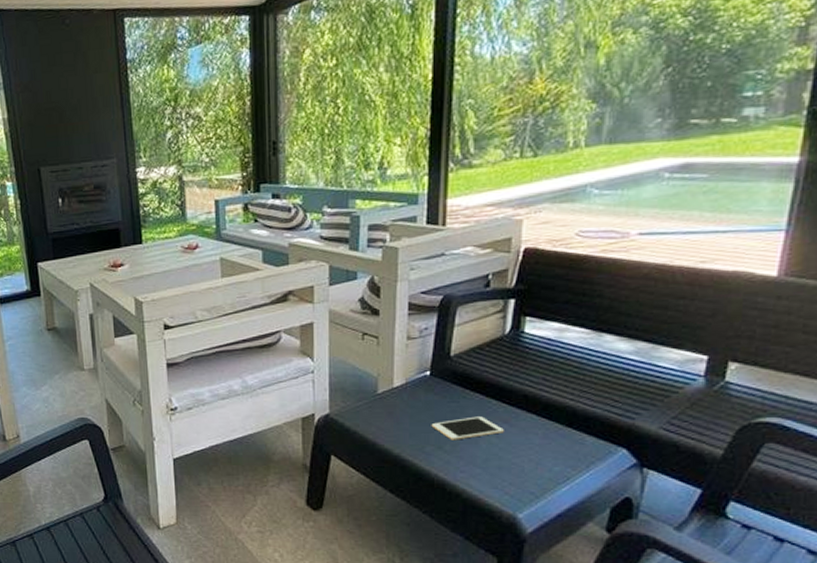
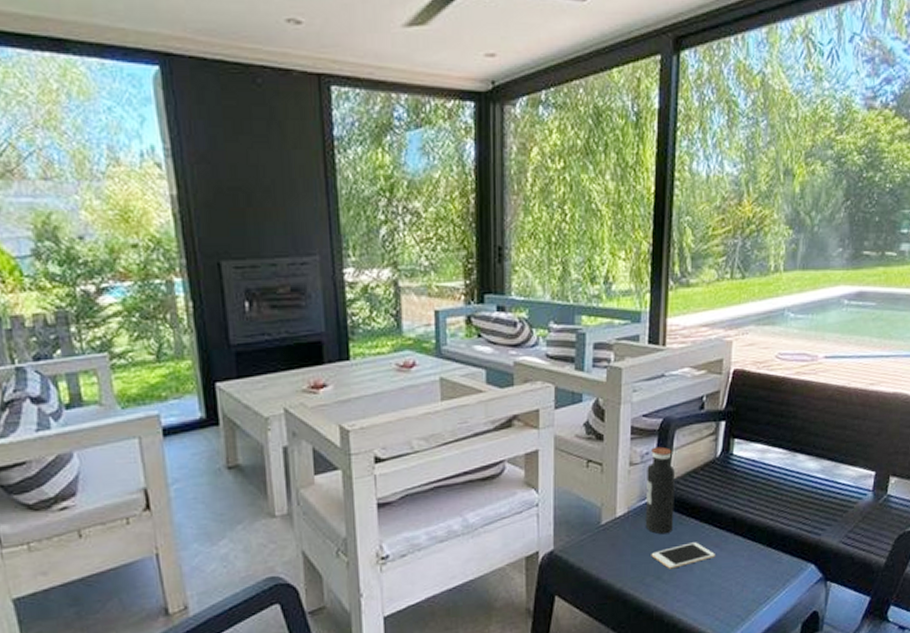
water bottle: none [424,322,457,407] -> present [645,446,675,535]

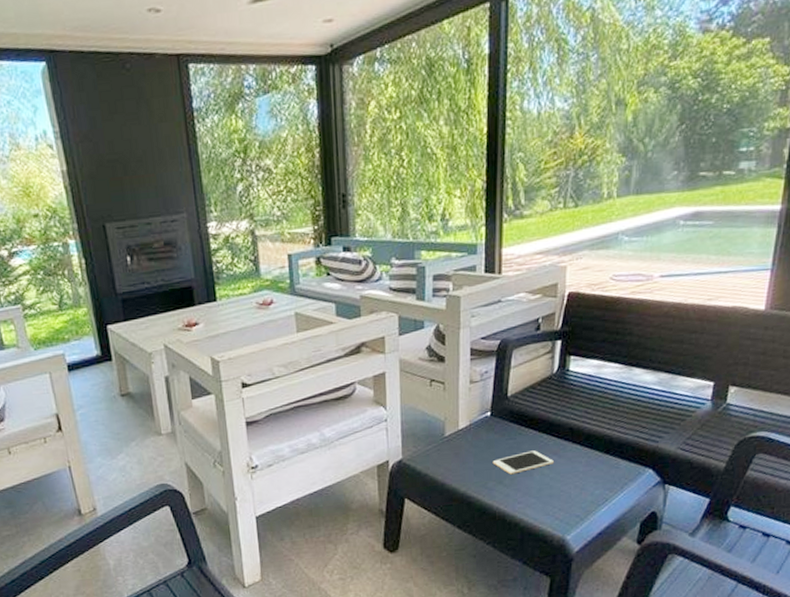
water bottle: present [645,446,675,535] -> none [486,365,514,444]

